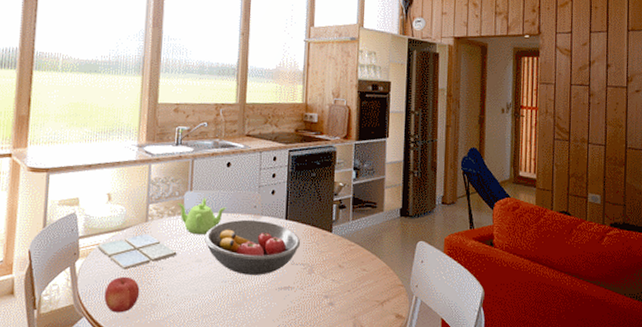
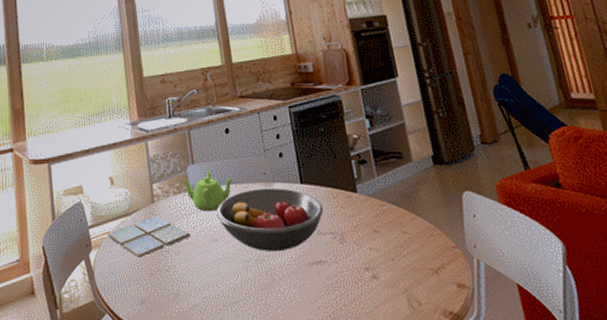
fruit: present [104,276,140,313] -> none [123,265,160,306]

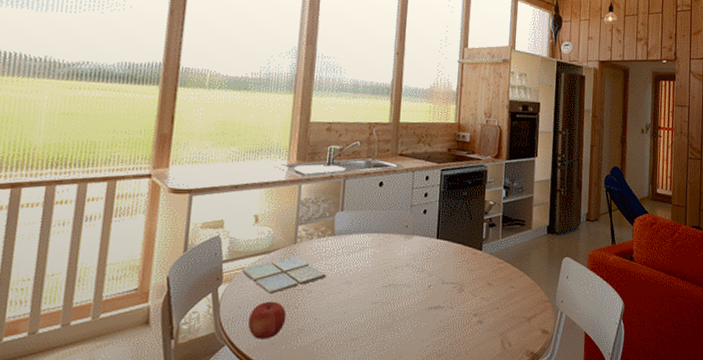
fruit: none [123,265,160,306] -> present [248,301,287,339]
teapot: present [182,170,234,212] -> none [328,218,379,257]
fruit bowl: present [216,187,324,252] -> none [355,239,452,296]

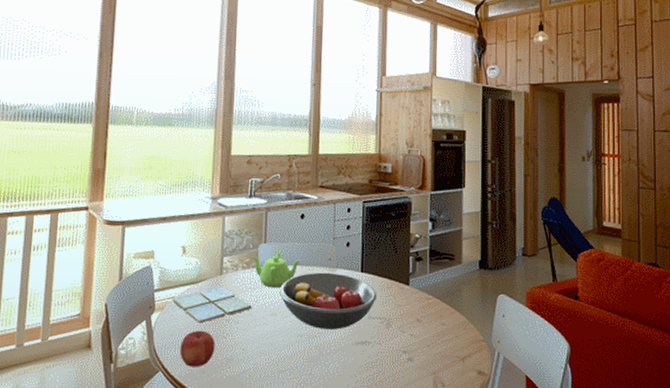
teapot: none [328,218,379,257] -> present [252,250,302,289]
fruit bowl: none [355,239,452,296] -> present [280,272,377,330]

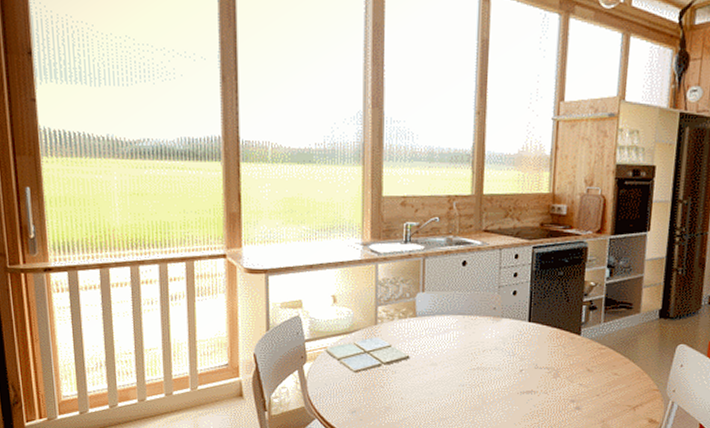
fruit: present [180,330,215,367] -> none [336,379,372,415]
teapot: present [252,250,302,289] -> none [409,300,464,339]
fruit bowl: present [280,272,377,330] -> none [440,322,546,379]

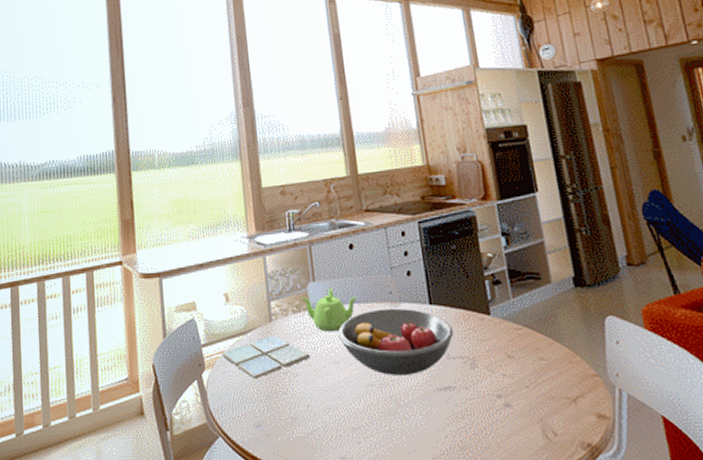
teapot: none [409,300,464,339] -> present [301,288,358,332]
fruit bowl: none [440,322,546,379] -> present [338,308,454,375]

